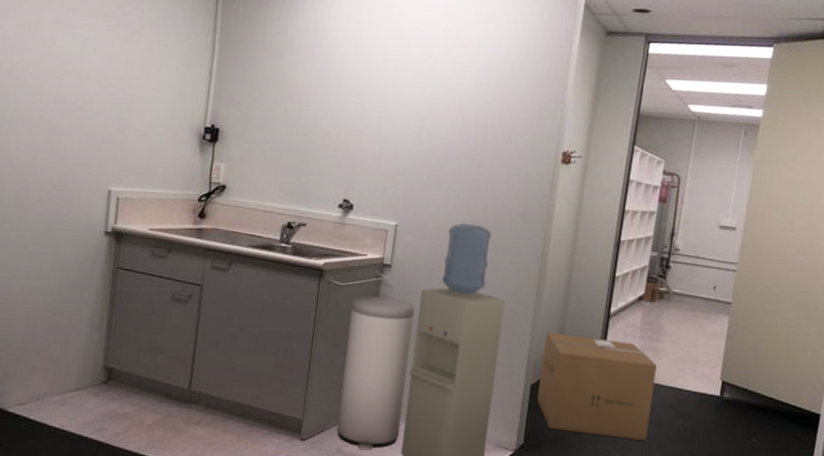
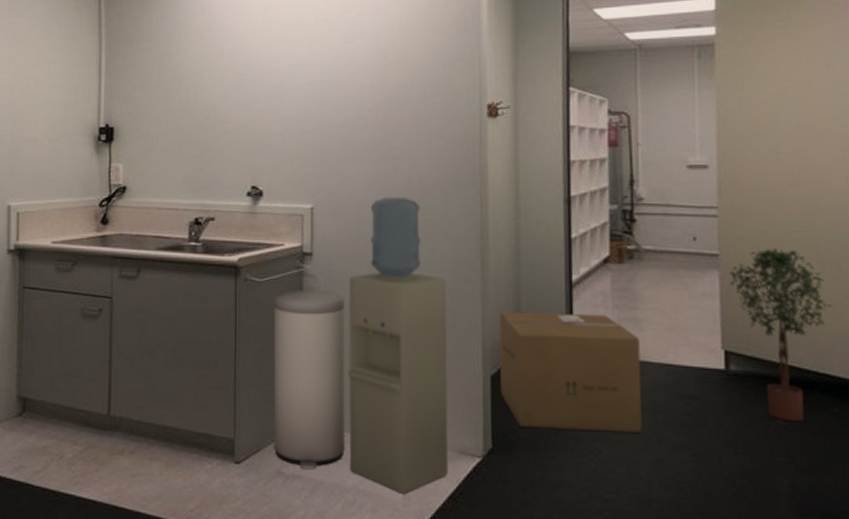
potted tree: none [736,301,811,442] -> present [729,248,832,422]

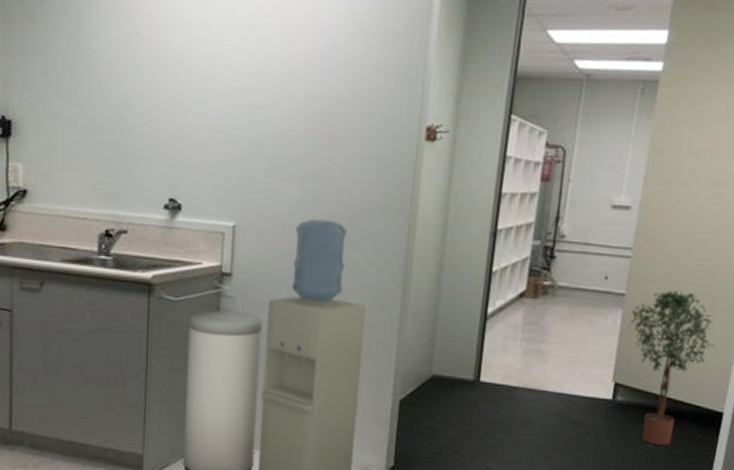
box: present [499,312,642,433] -> none [406,340,541,454]

